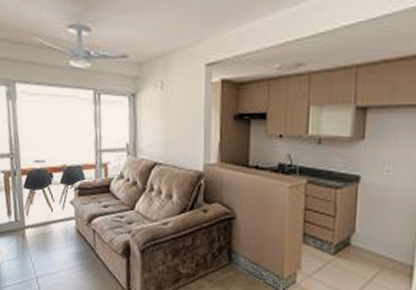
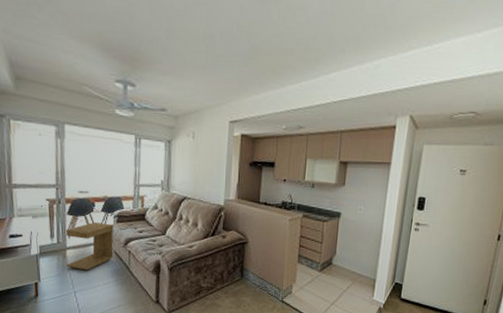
side table: none [23,197,77,253] -> present [65,222,114,271]

